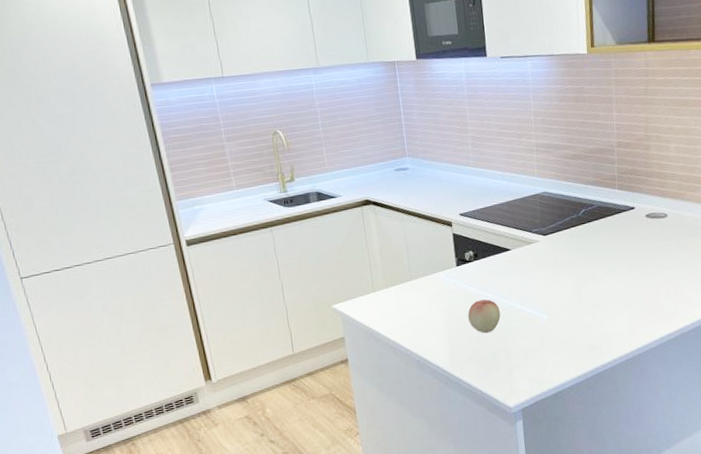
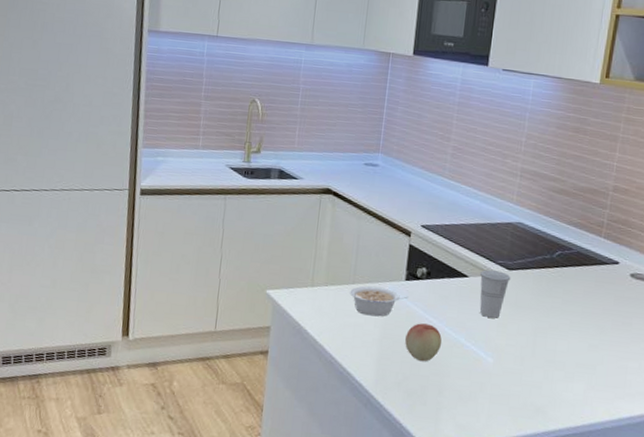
legume: none [409,277,462,306] -> present [350,286,408,317]
cup: none [519,238,548,281] -> present [479,269,511,318]

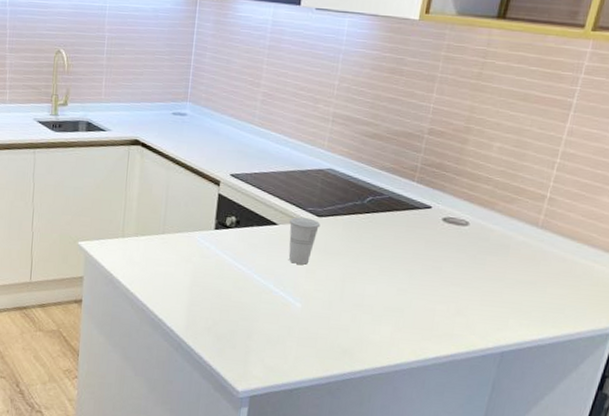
legume: present [350,286,408,317] -> none [160,235,217,265]
fruit: present [405,323,442,362] -> none [214,271,251,308]

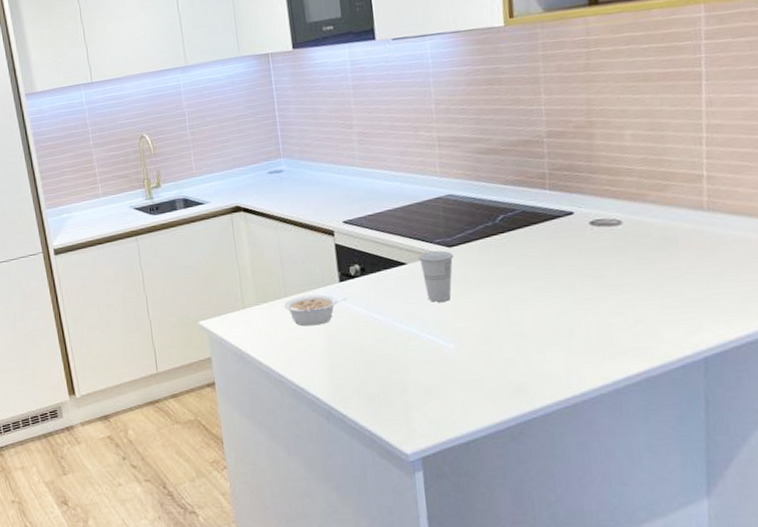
legume: none [160,235,217,265] -> present [284,294,346,327]

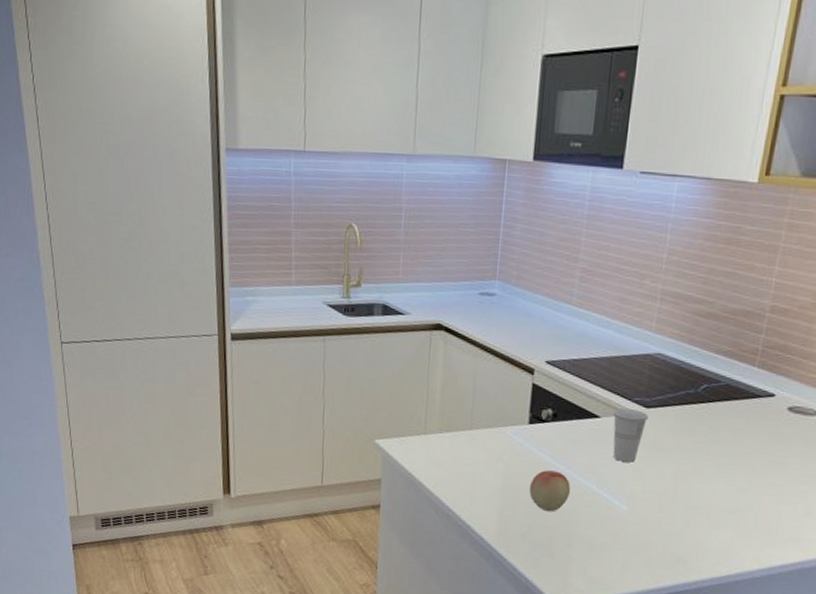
legume: present [284,294,346,327] -> none [467,431,532,465]
fruit: none [353,322,395,363] -> present [529,470,571,512]

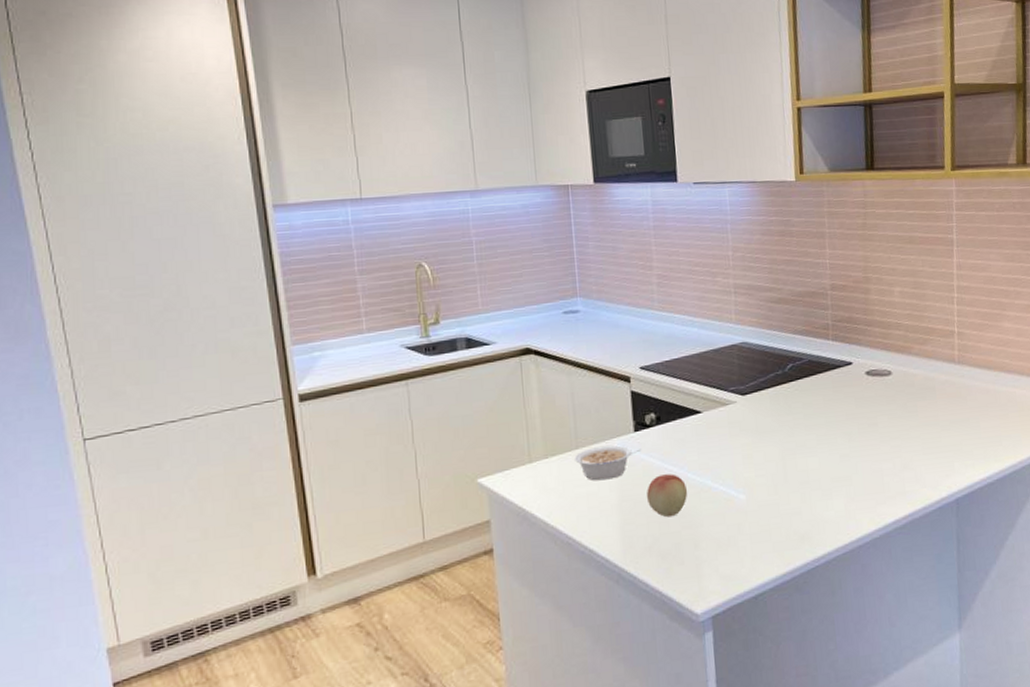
legume: none [467,431,532,465] -> present [574,445,641,481]
cup: present [612,408,649,462] -> none [712,398,747,452]

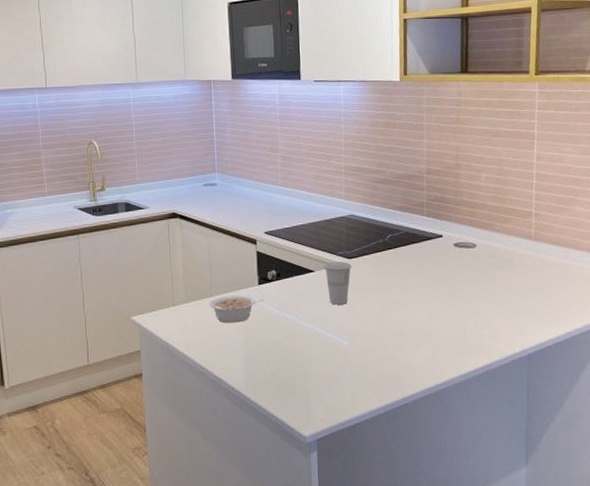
fruit: present [647,473,688,518] -> none [267,321,301,356]
cup: none [712,398,747,452] -> present [323,261,352,305]

